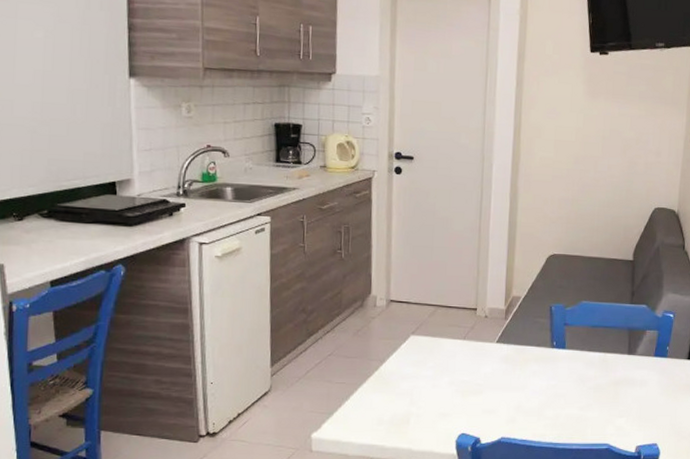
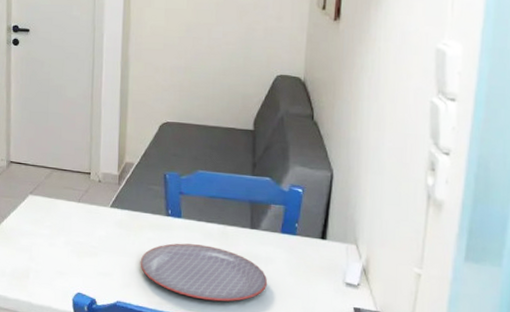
plate: none [524,373,642,427] -> present [140,243,268,302]

